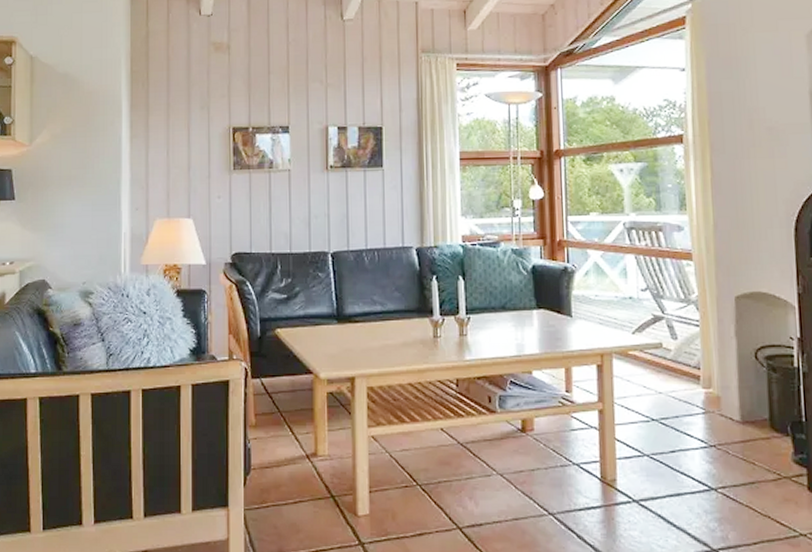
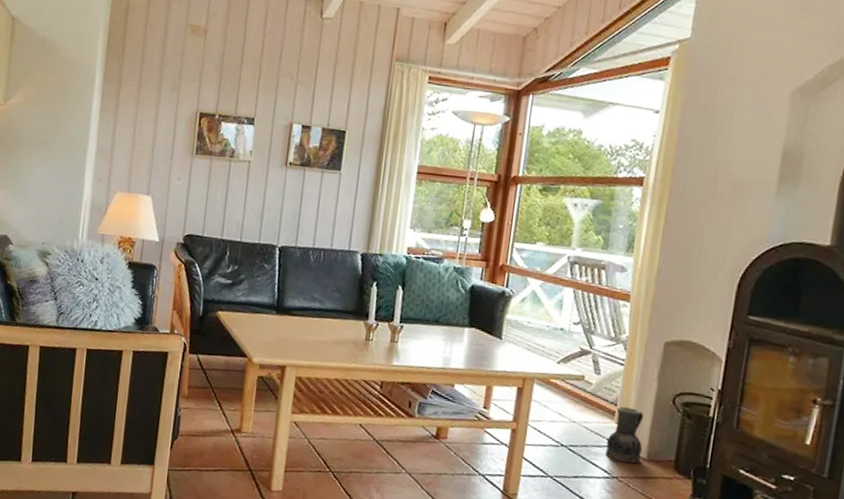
vase: none [696,369,735,428] -> present [604,406,644,464]

